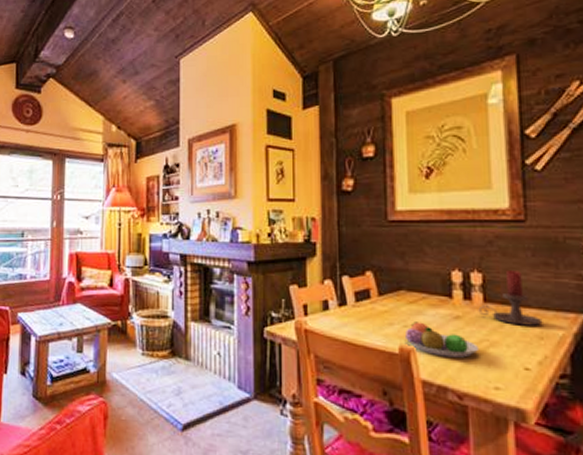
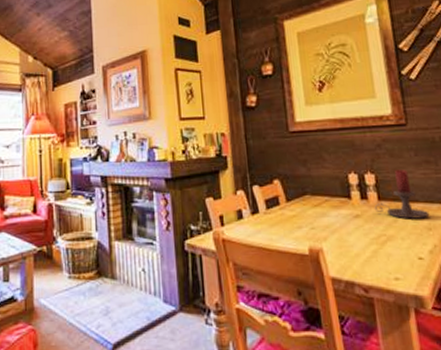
fruit bowl: present [404,322,478,358] -> none [312,223,378,254]

